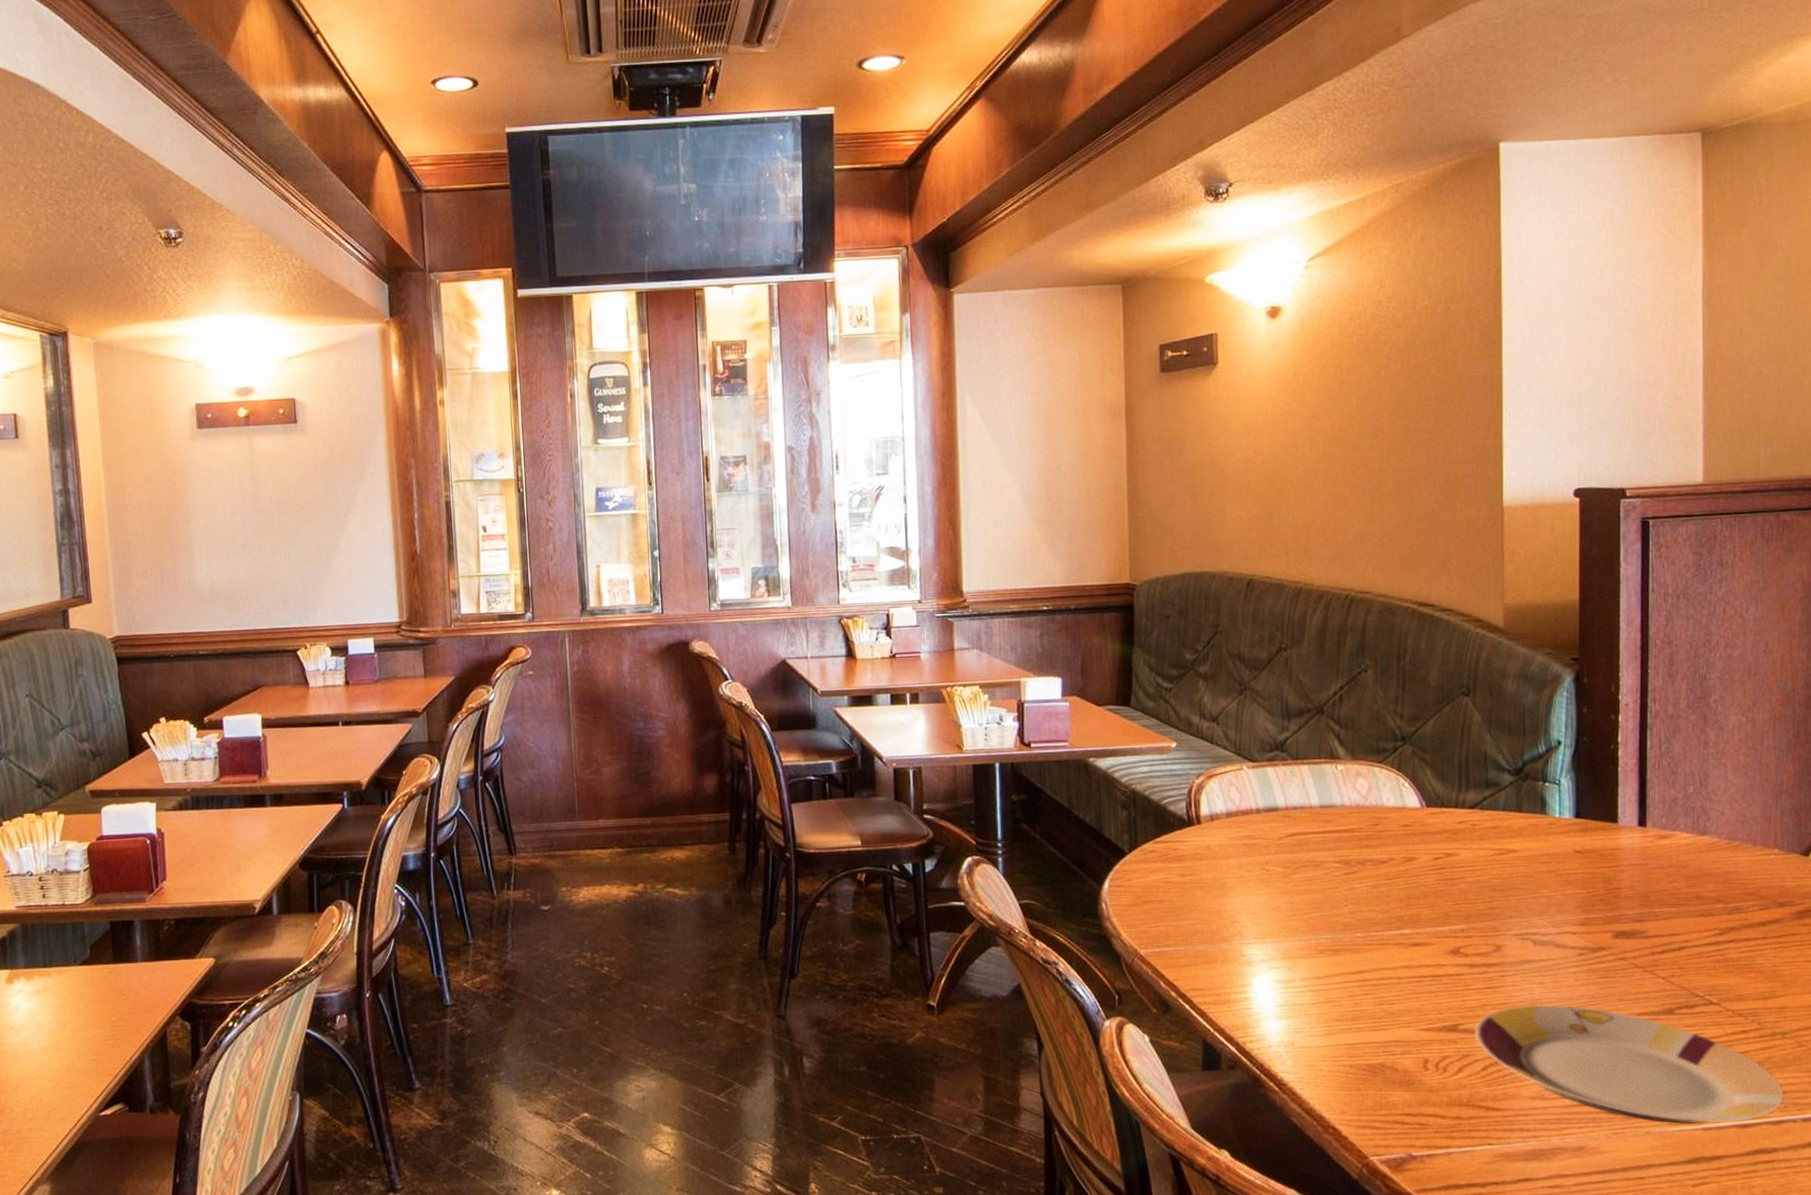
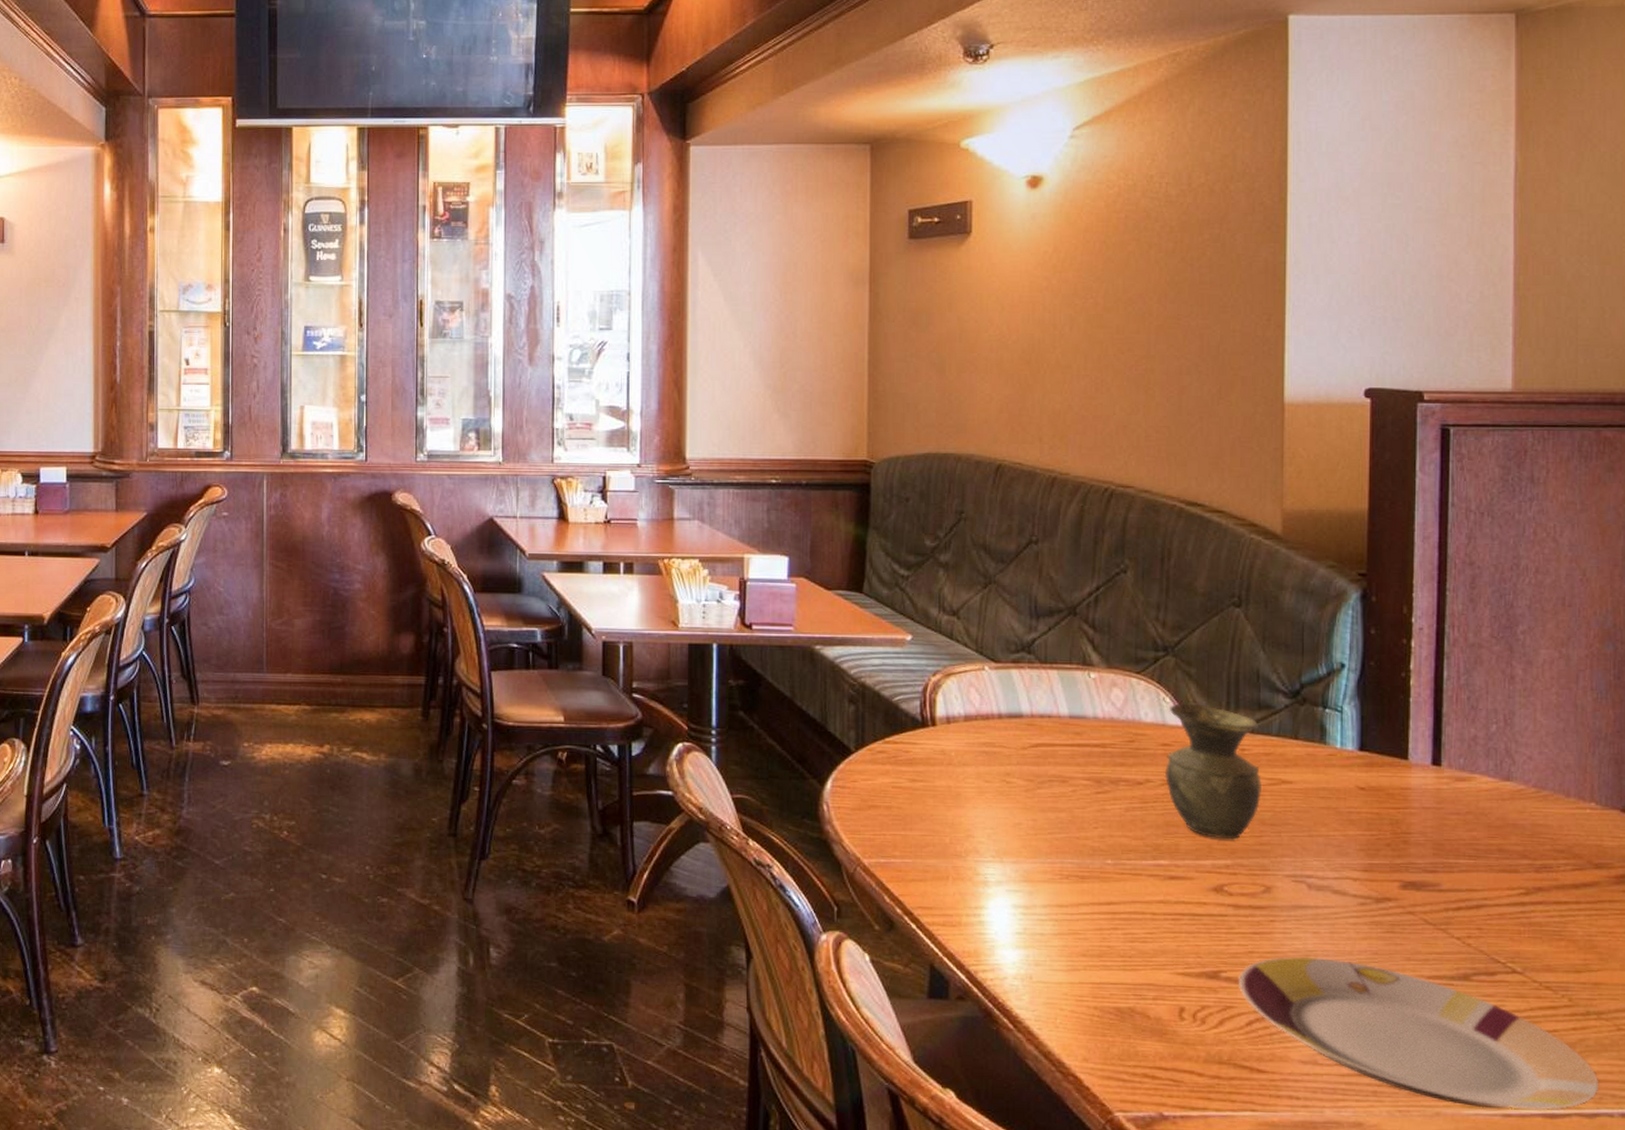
vase: none [1405,787,1491,907] -> present [1164,703,1261,840]

